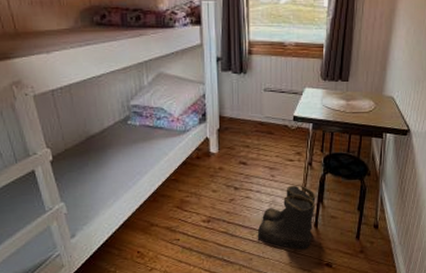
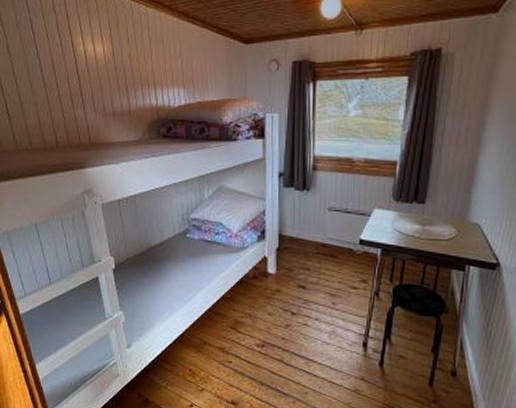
boots: present [257,185,316,250] -> none [314,316,382,390]

